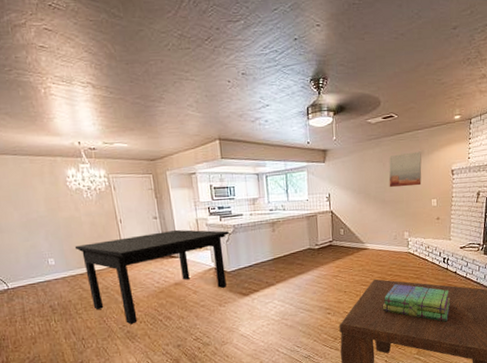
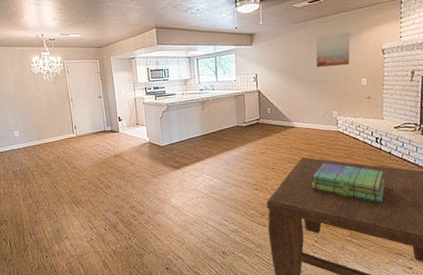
dining table: present [74,229,230,325] -> none [34,107,164,191]

